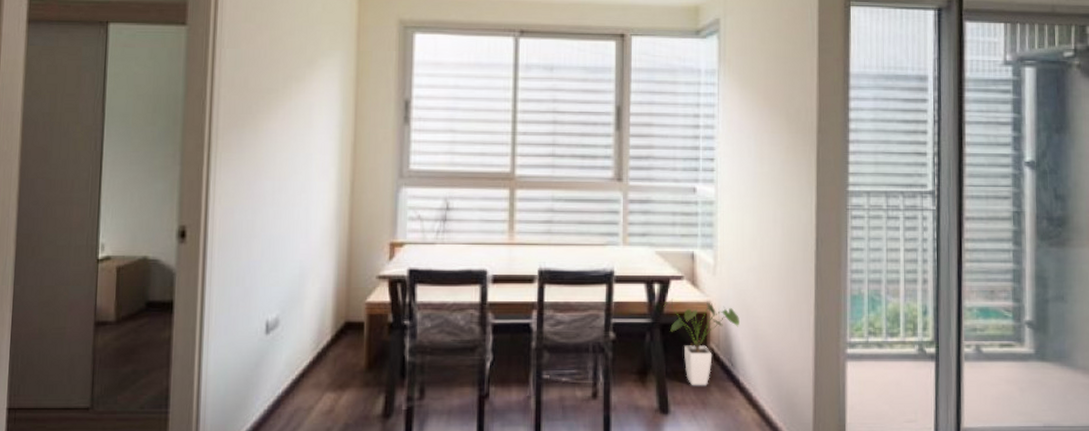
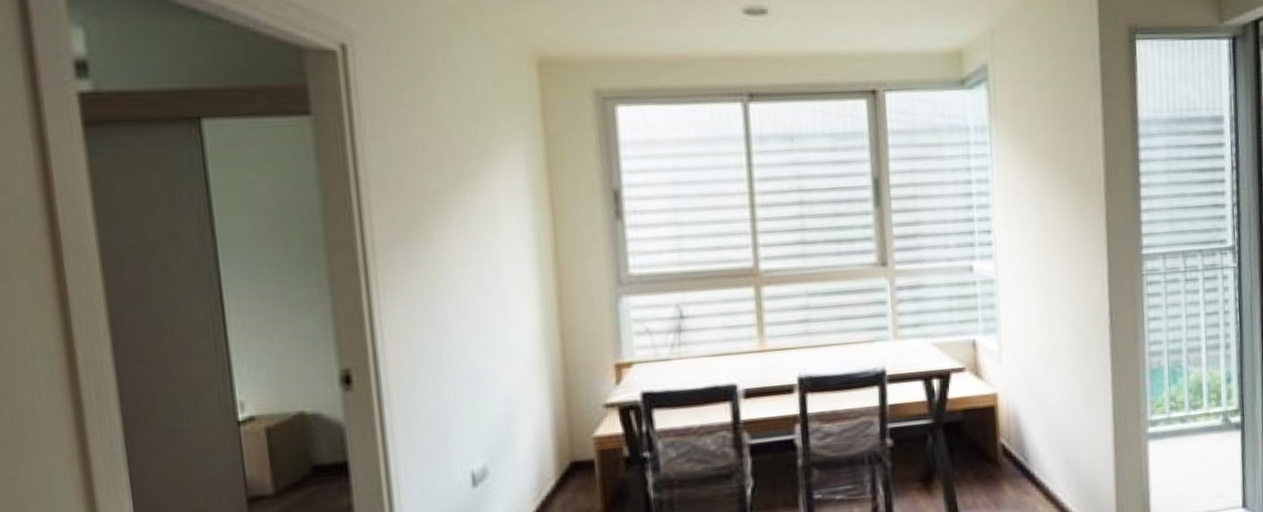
house plant: present [663,298,739,386] -> none [945,394,1031,488]

